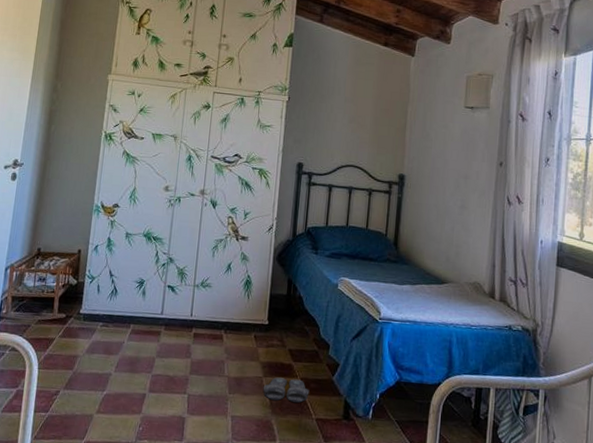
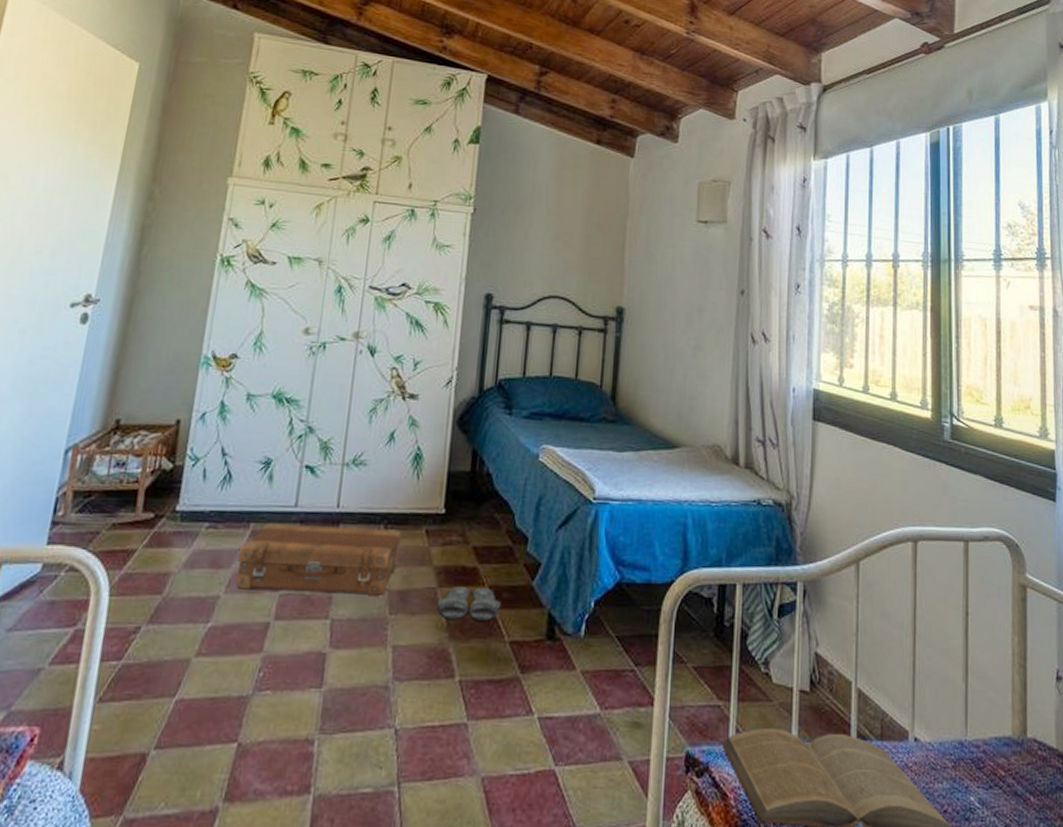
suitcase: none [121,324,236,380] -> present [235,522,401,595]

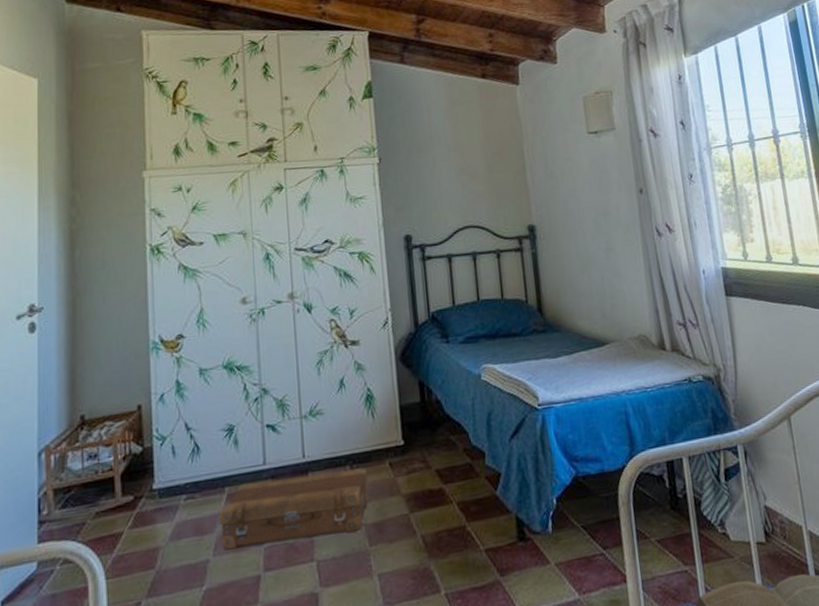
slippers: present [437,587,501,622] -> none [412,505,471,541]

